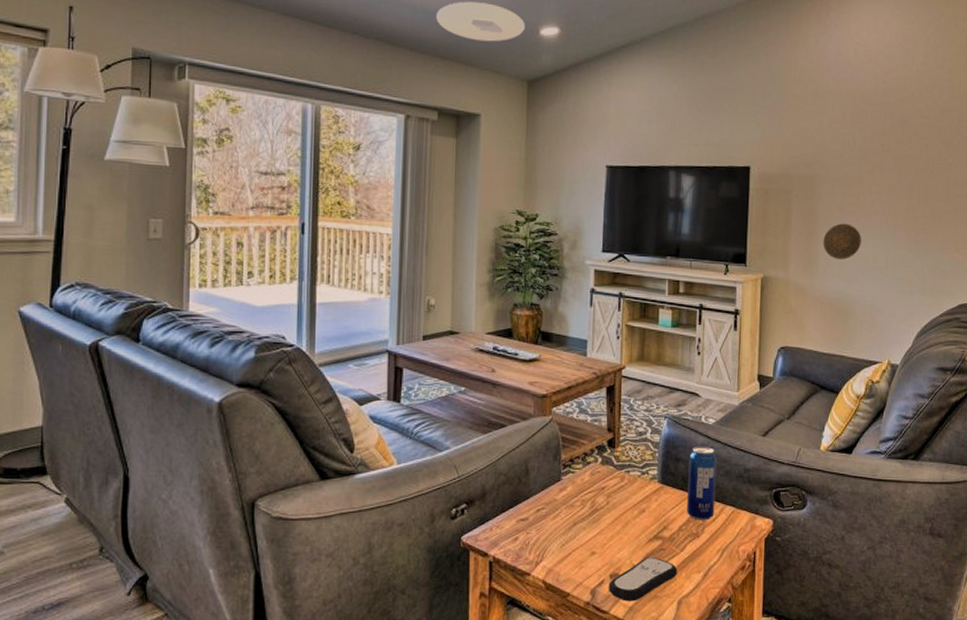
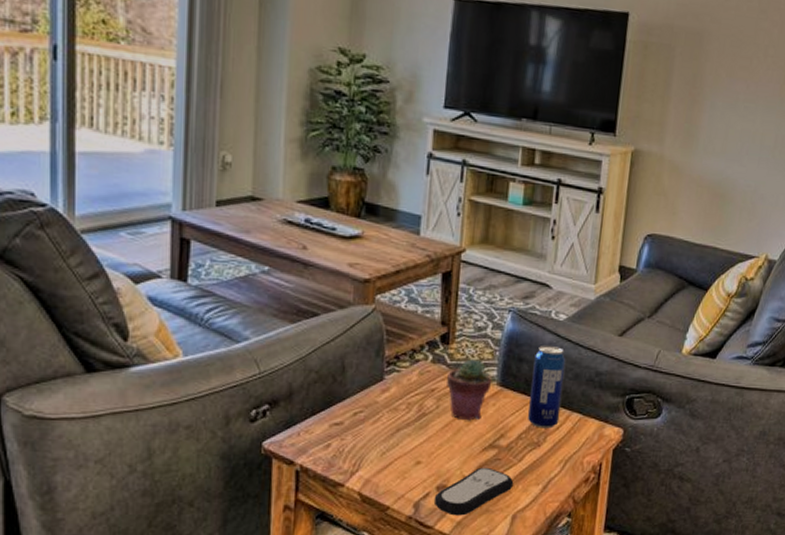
potted succulent: none [615,460,654,515] -> present [447,359,493,421]
decorative plate: present [823,223,861,260] -> none [705,90,751,135]

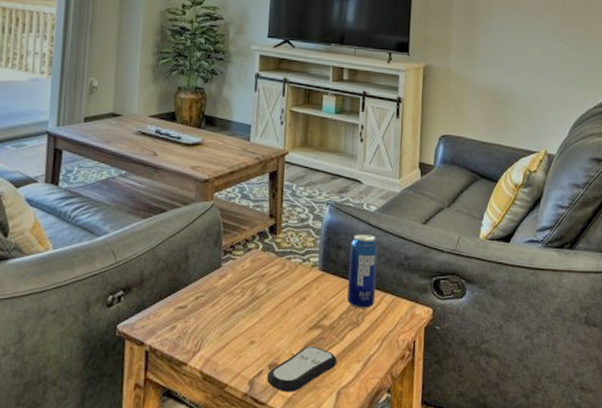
potted succulent: present [447,359,493,421] -> none [275,247,315,303]

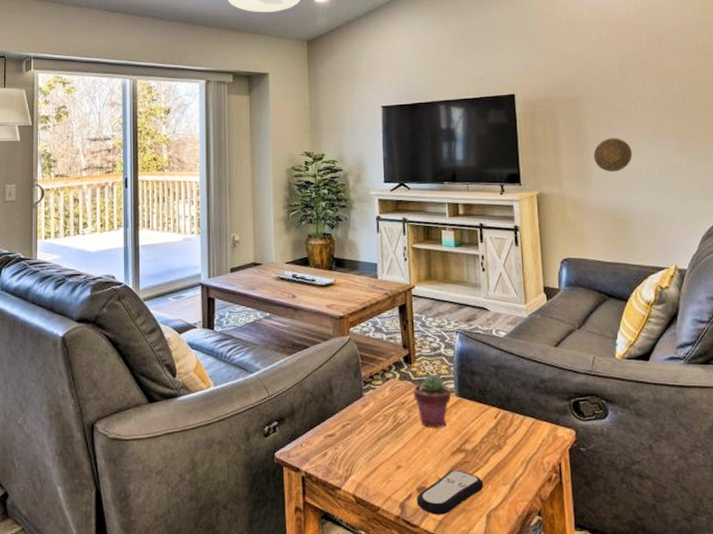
potted succulent: none [275,247,315,303] -> present [414,375,452,428]
beverage can: present [347,233,378,309] -> none [484,358,515,433]
decorative plate: none [483,15,520,51] -> present [593,138,632,172]

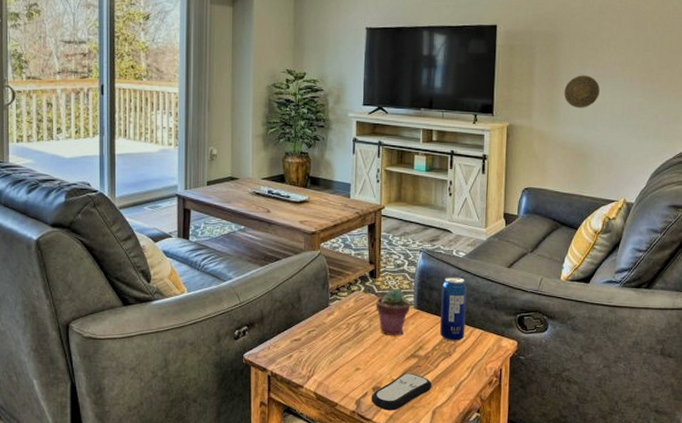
beverage can: none [484,358,515,433] -> present [440,276,467,342]

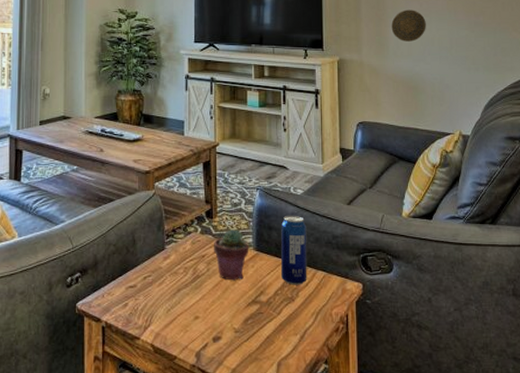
remote control: present [371,372,432,411] -> none [211,320,276,364]

